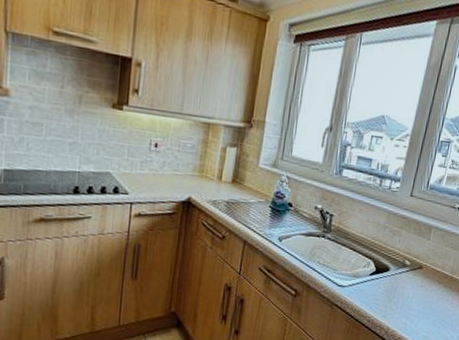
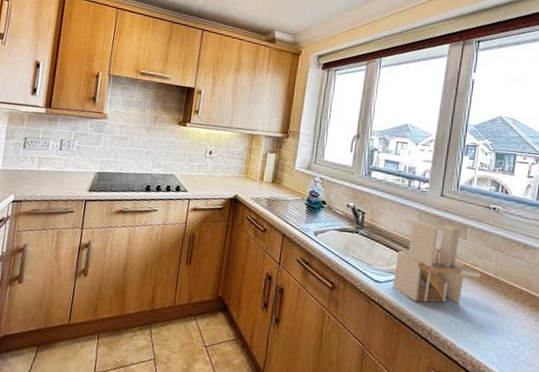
utensil holder: none [355,221,439,303] -> present [392,219,481,304]

